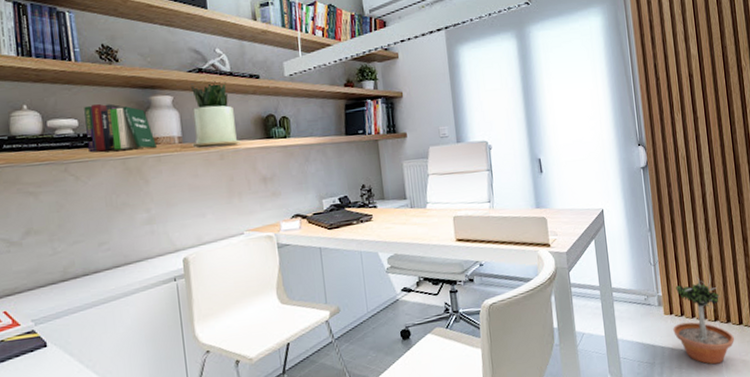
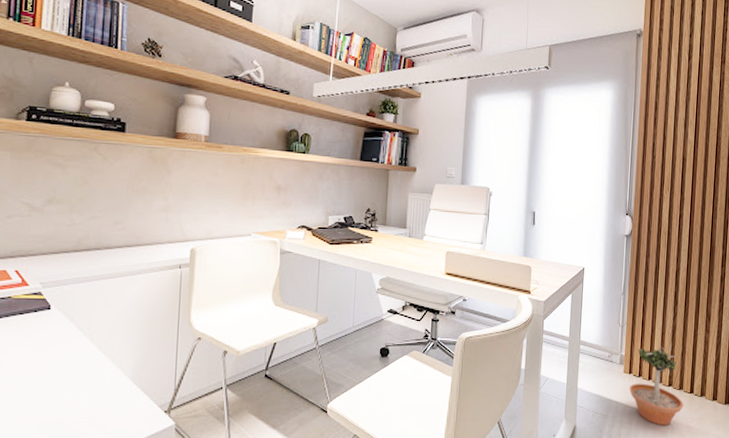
books: present [84,103,157,153] -> none [120,92,184,143]
planter: present [190,81,241,149] -> none [217,88,263,153]

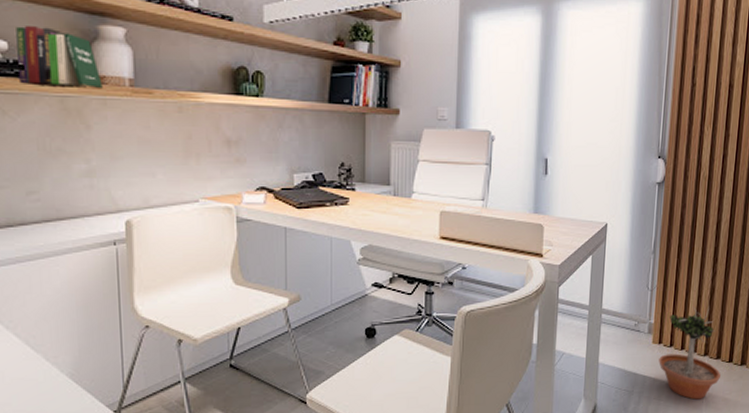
books: none [120,92,184,143] -> present [16,26,103,90]

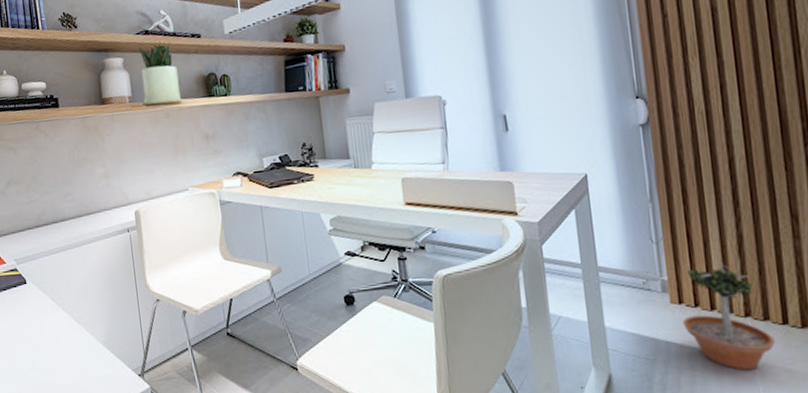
books: present [16,26,103,90] -> none [50,67,111,113]
planter: none [145,16,205,99] -> present [138,42,185,108]

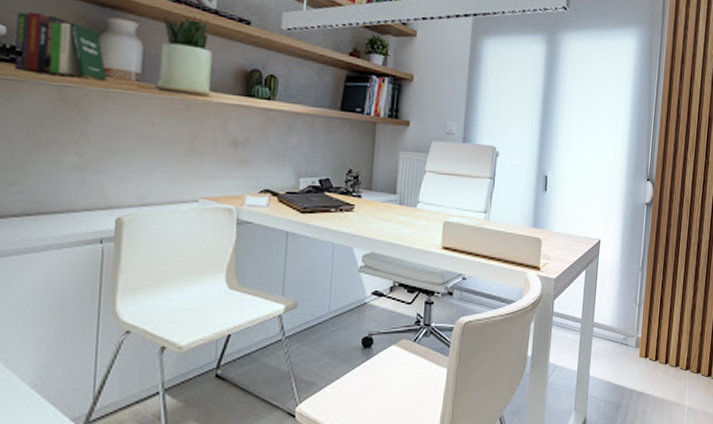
books: none [50,67,111,113] -> present [15,11,107,82]
potted tree: present [683,257,775,370] -> none [645,321,701,413]

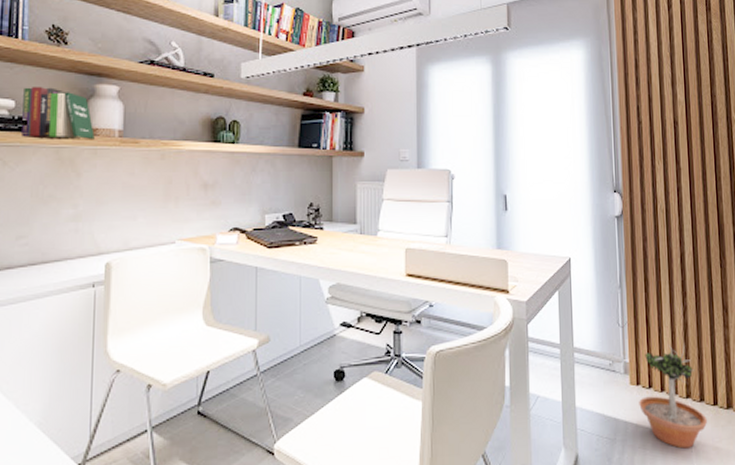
planter: present [152,13,215,98] -> none [133,75,186,147]
potted tree: none [645,321,701,413] -> present [639,342,707,449]

